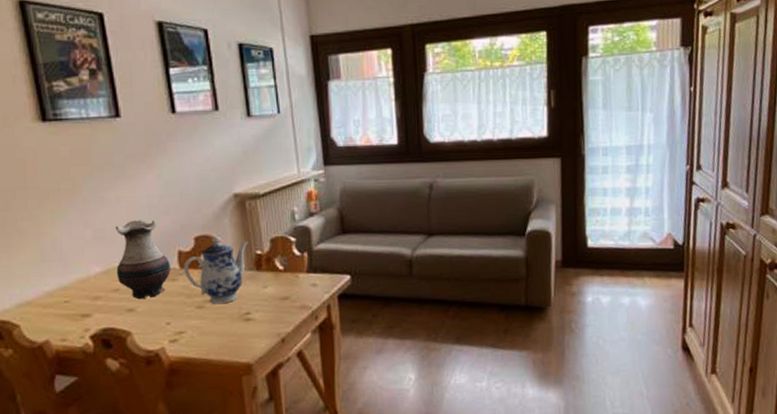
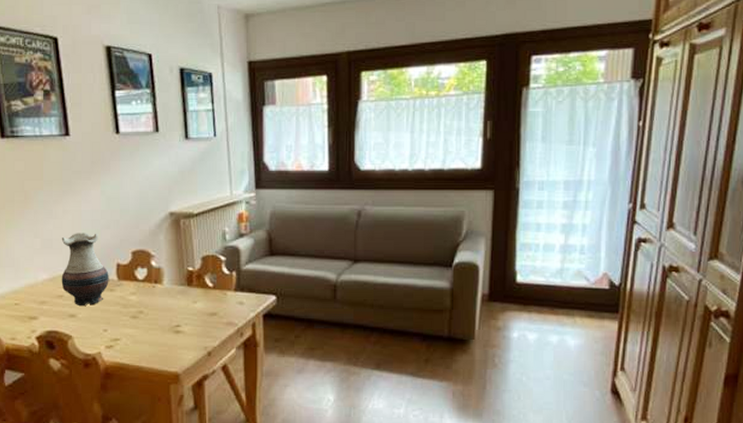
teapot: present [183,236,249,305] -> none [121,251,181,316]

